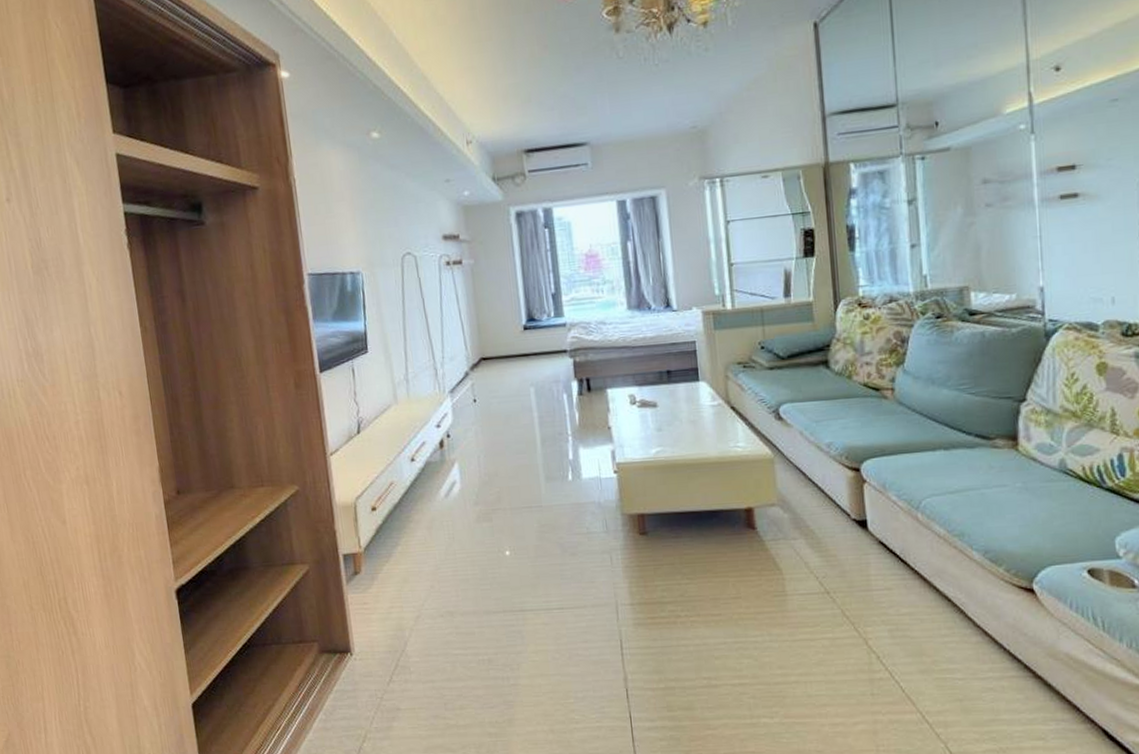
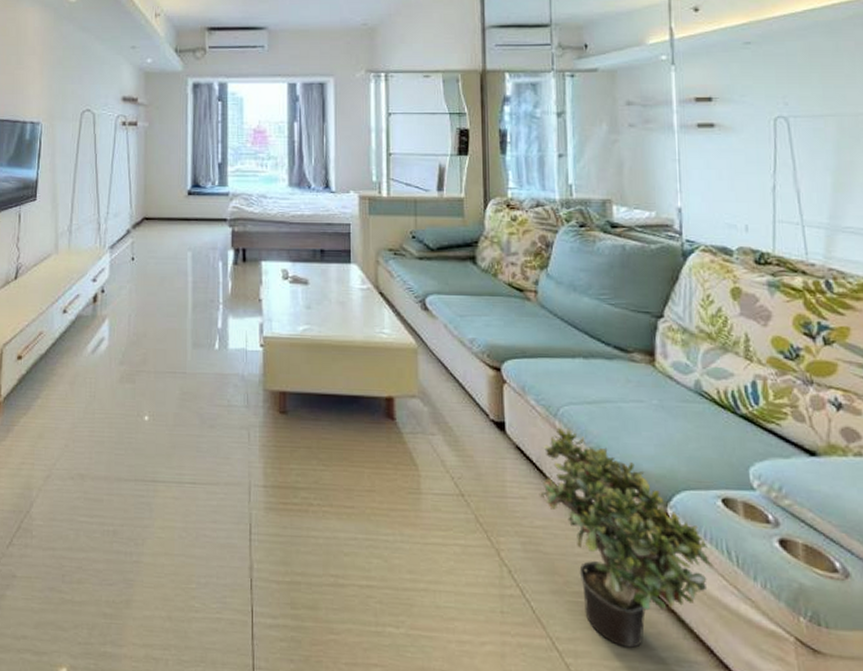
potted plant: none [904,518,1080,715] -> present [539,427,714,649]

